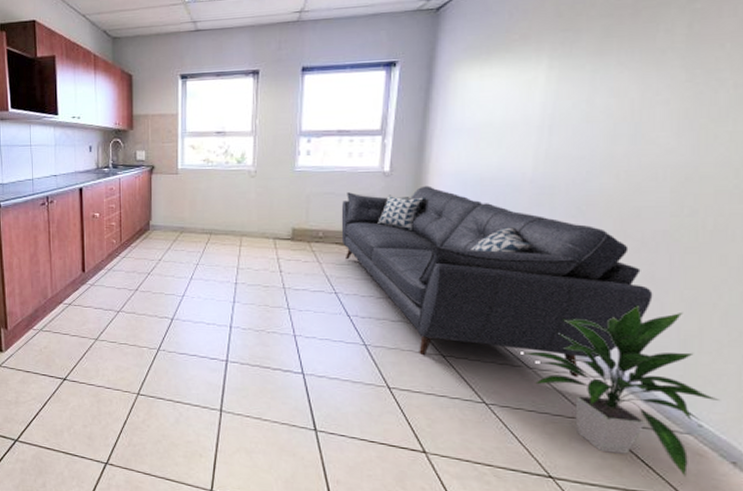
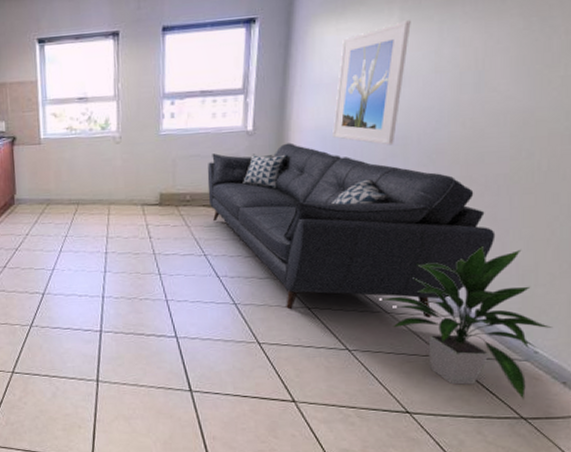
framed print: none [474,68,560,194] -> present [332,20,411,145]

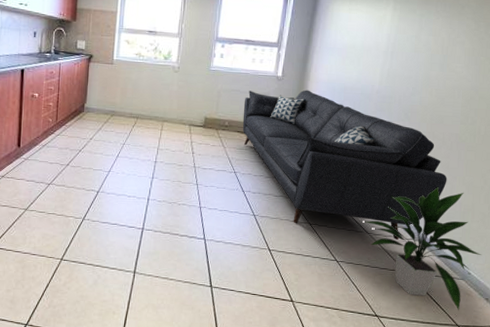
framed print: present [332,20,411,145] -> none [340,10,401,102]

